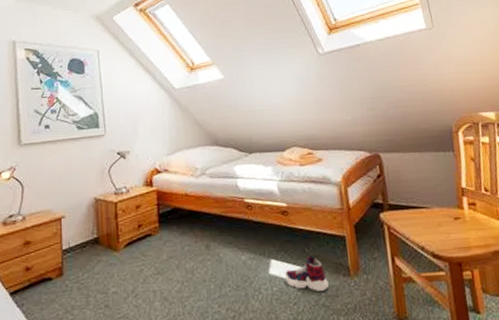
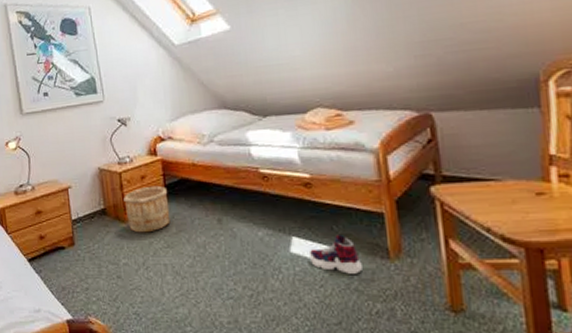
wooden bucket: none [117,214,162,261] -> present [124,185,171,233]

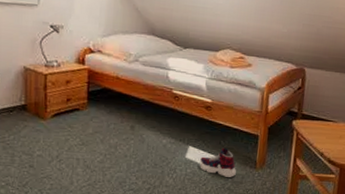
wooden bucket: present [124,185,171,233] -> none [46,90,90,131]

